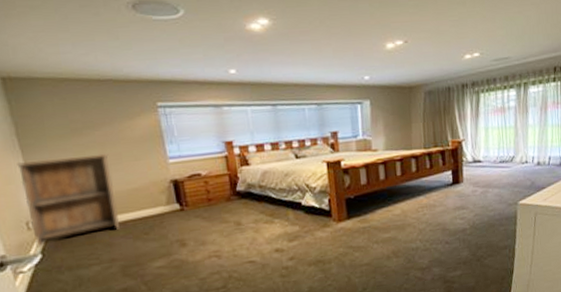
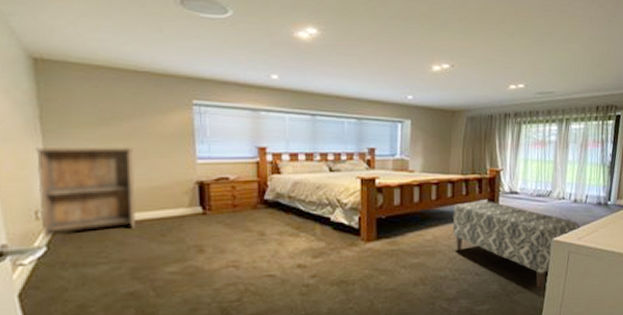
bench: none [419,171,544,253] -> present [452,201,579,290]

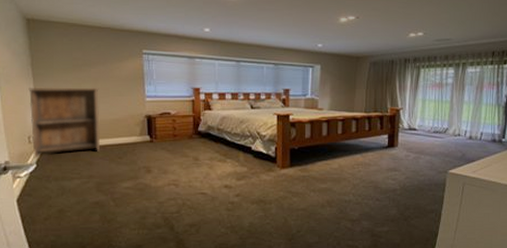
bench: present [452,201,579,290] -> none [356,136,474,217]

